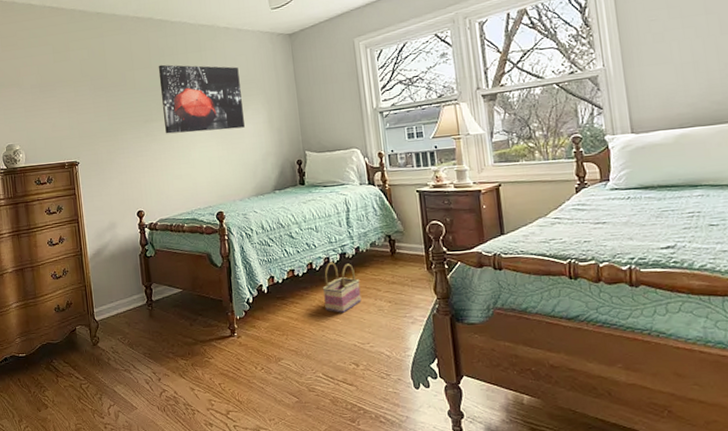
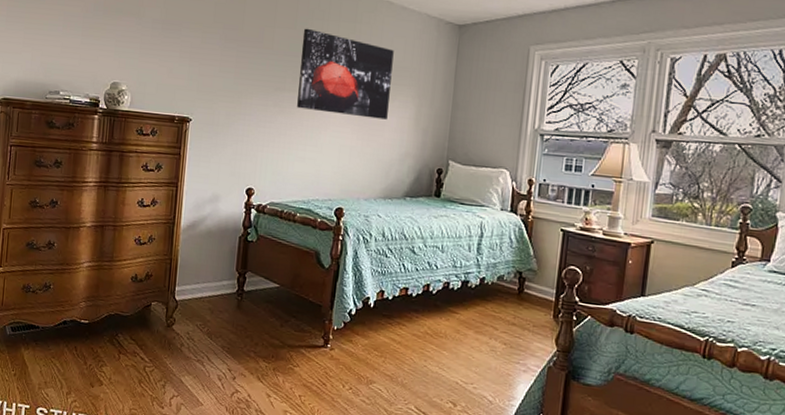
basket: present [322,262,362,313] -> none [433,288,477,346]

